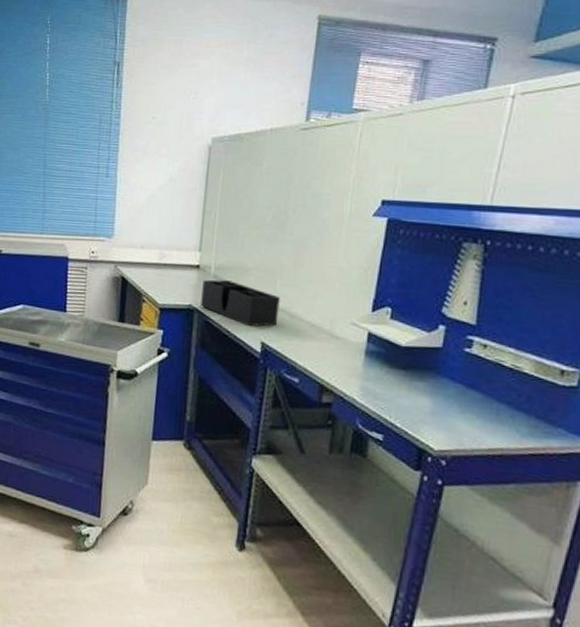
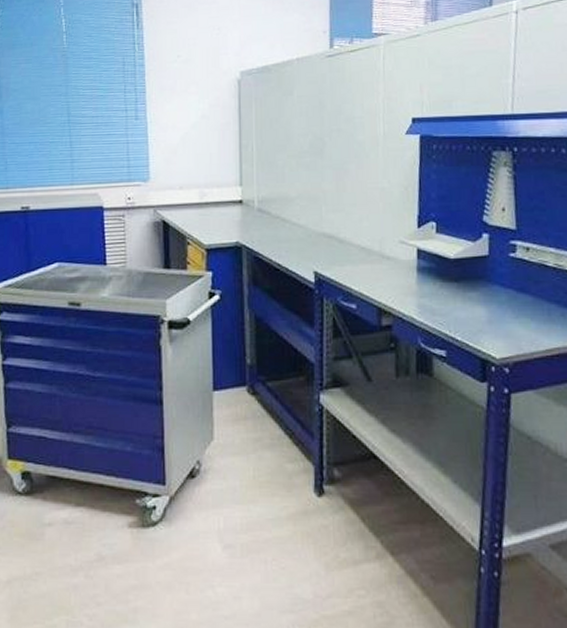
desk organizer: present [200,279,280,327] -> none [248,212,328,258]

